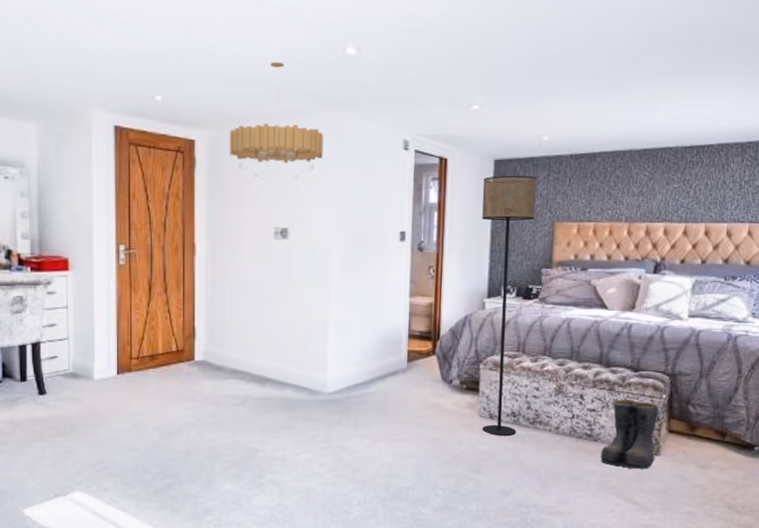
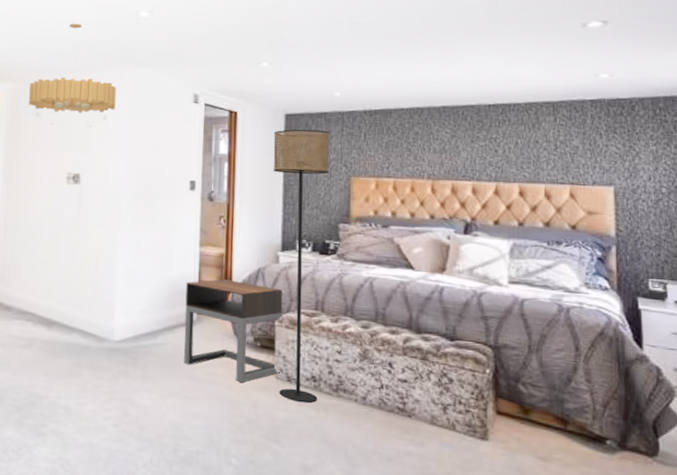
nightstand: none [395,328,488,422] -> present [184,279,283,382]
boots: present [600,399,659,469] -> none [417,371,484,456]

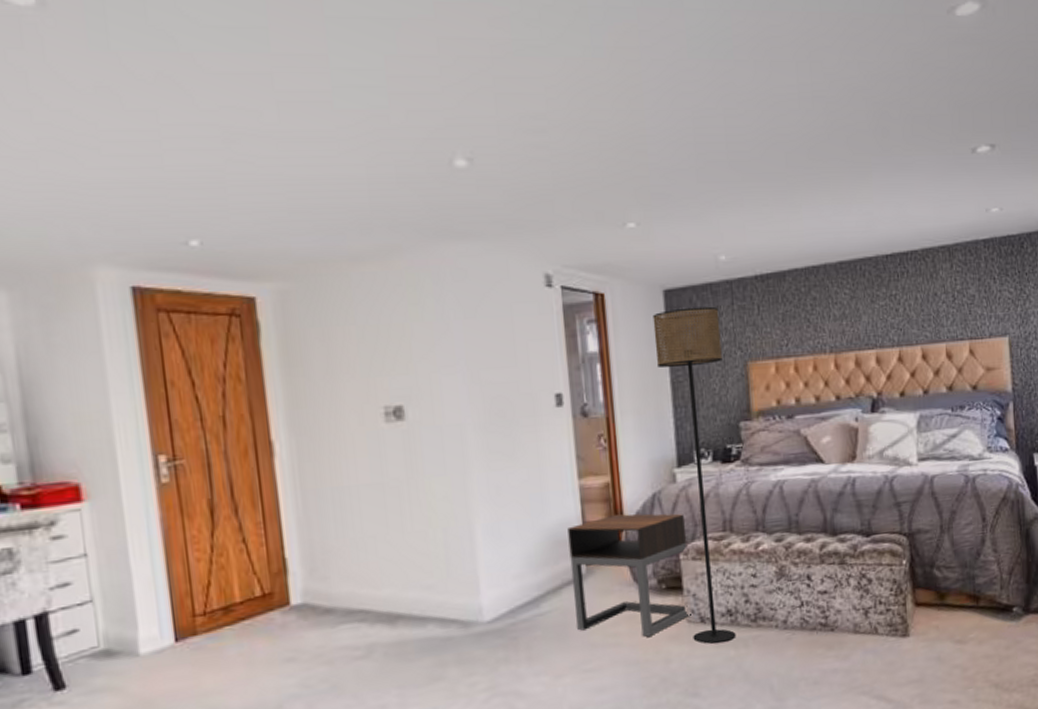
chandelier: present [28,23,116,128] -> none [303,182,440,341]

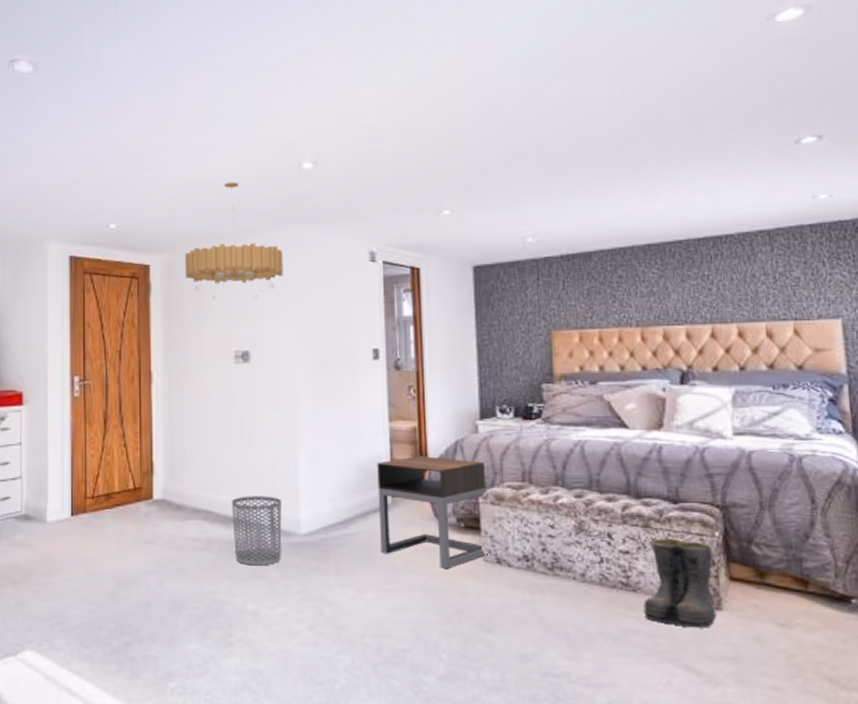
chandelier: none [303,182,440,341] -> present [184,181,283,299]
waste bin: none [395,582,462,668] -> present [232,496,282,566]
floor lamp: present [653,306,736,644] -> none [462,281,532,586]
boots: none [841,571,906,659] -> present [643,538,718,629]

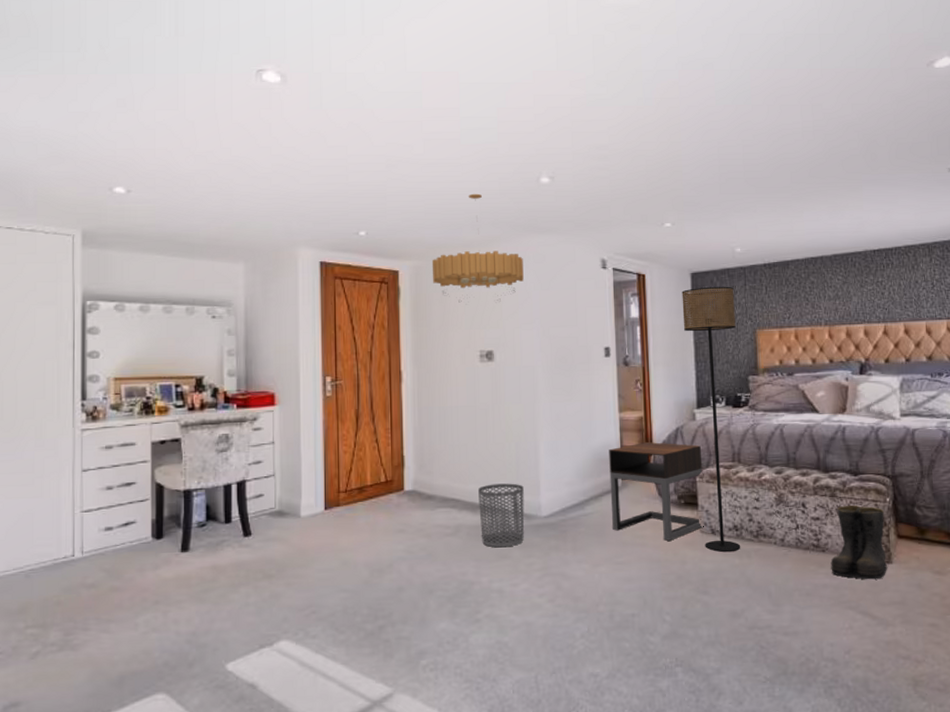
floor lamp: none [462,281,532,586] -> present [682,286,741,553]

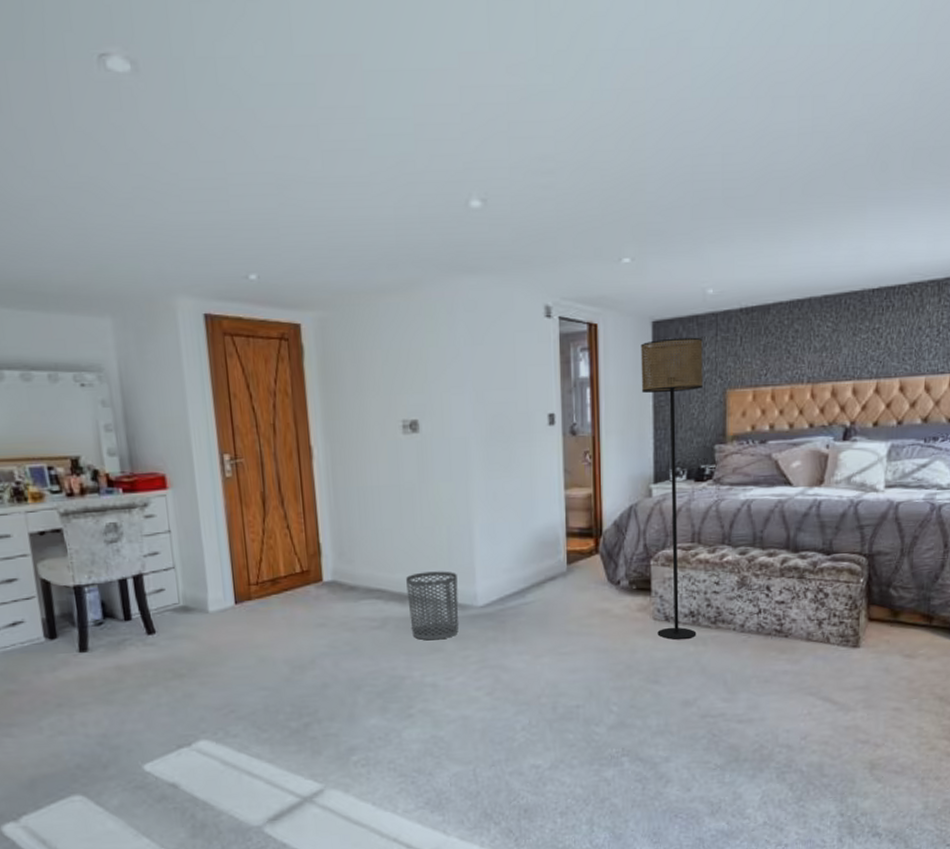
chandelier: present [431,193,524,303] -> none [340,222,452,363]
nightstand: present [609,442,704,541] -> none [553,522,658,629]
boots: present [830,505,889,580] -> none [793,586,856,665]

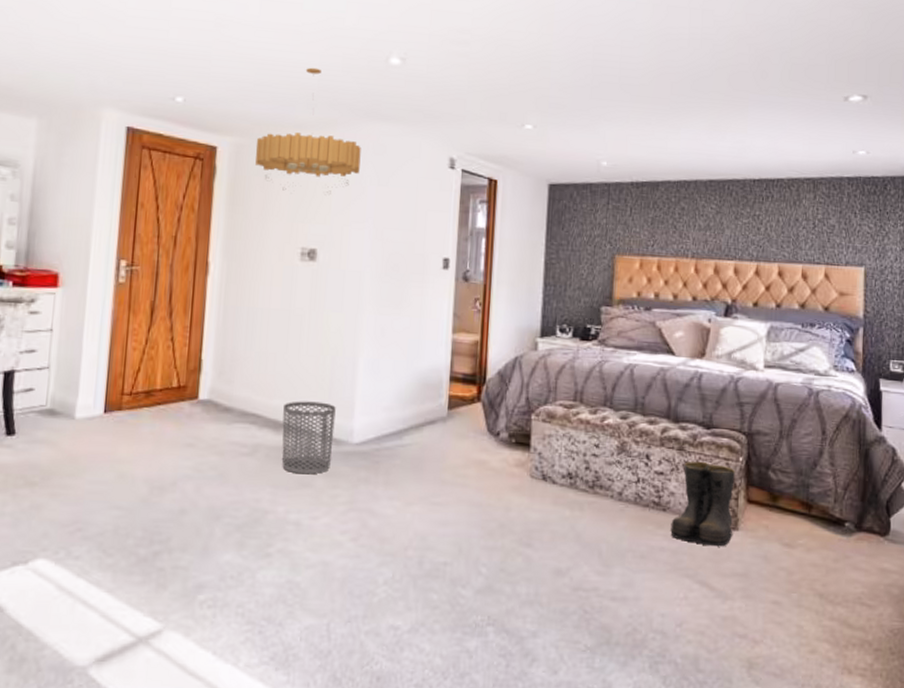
chandelier: none [340,222,452,363] -> present [255,67,361,194]
floor lamp: present [641,337,703,640] -> none [533,201,595,503]
boots: none [793,586,856,665] -> present [670,461,735,547]

